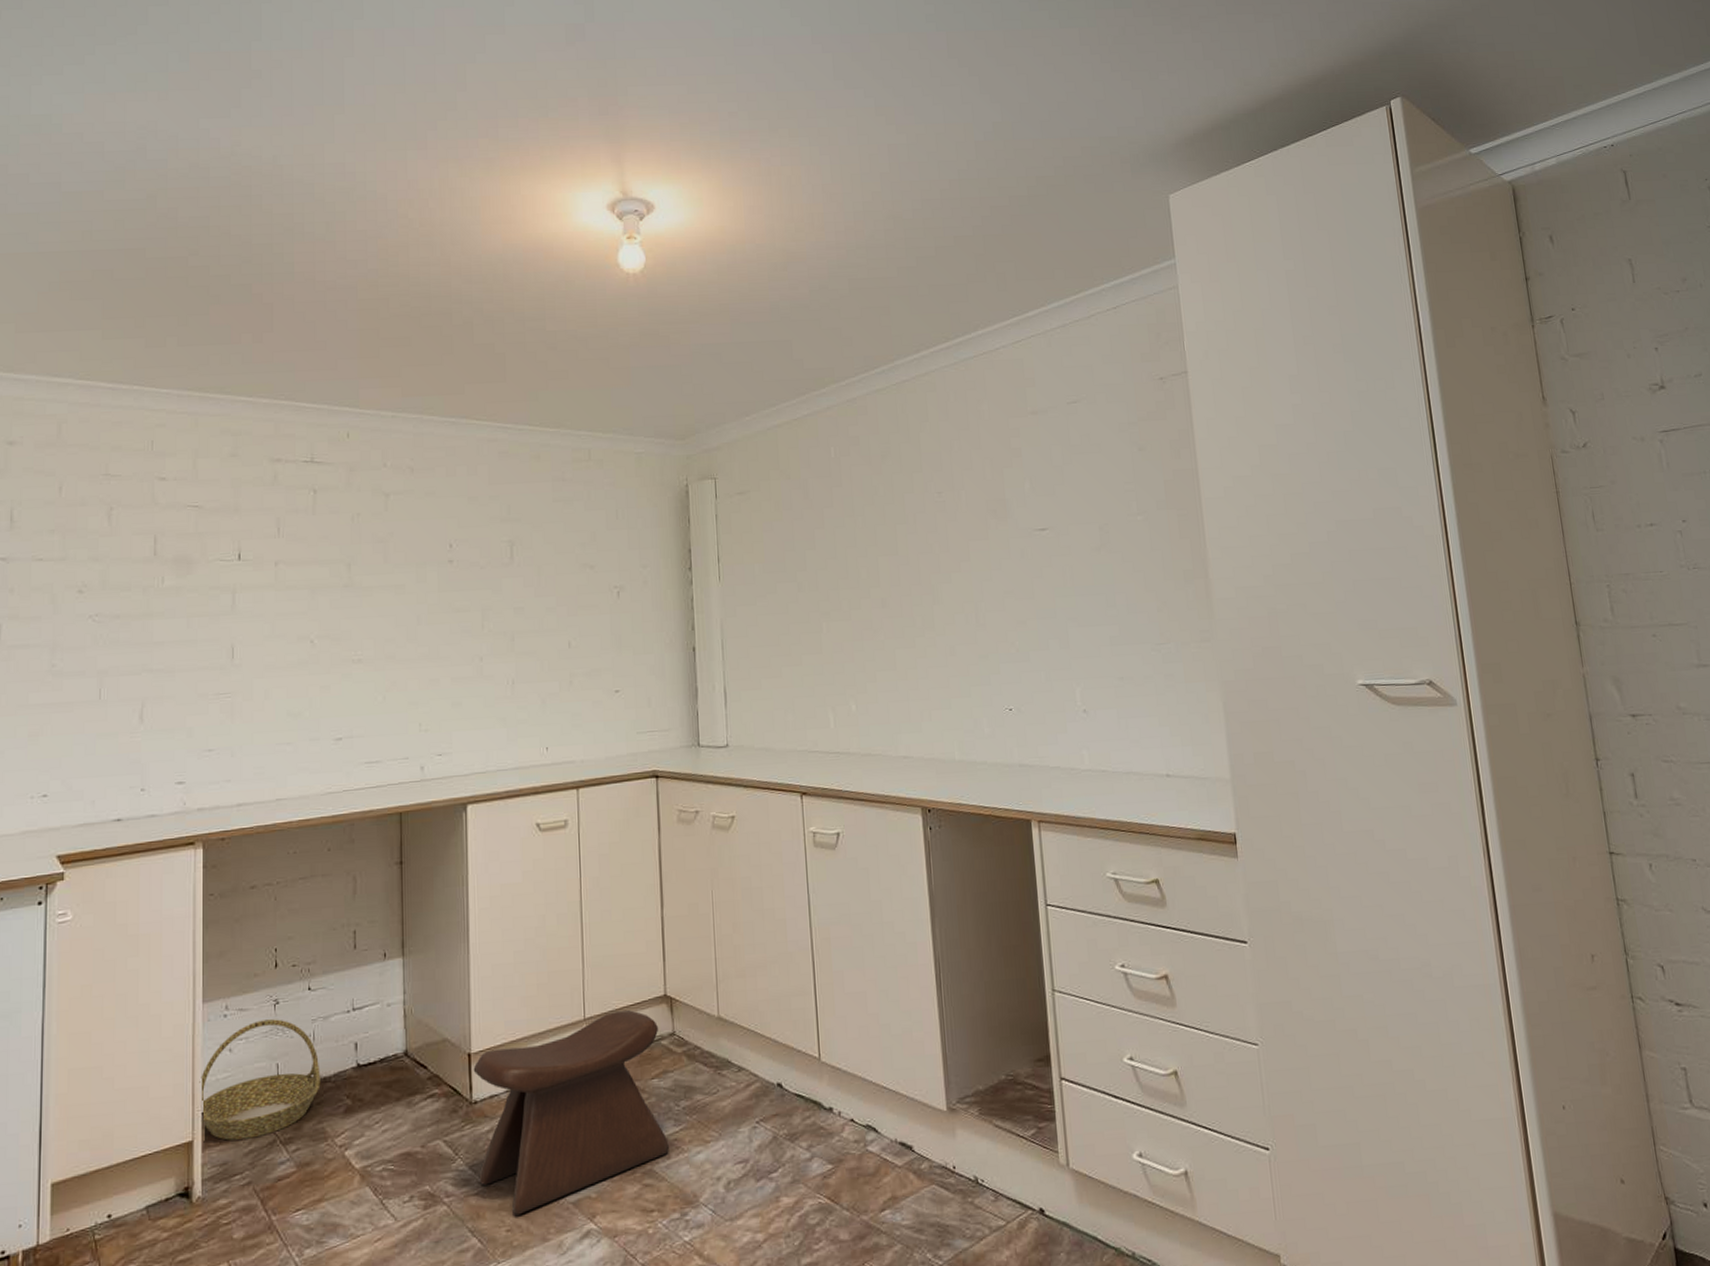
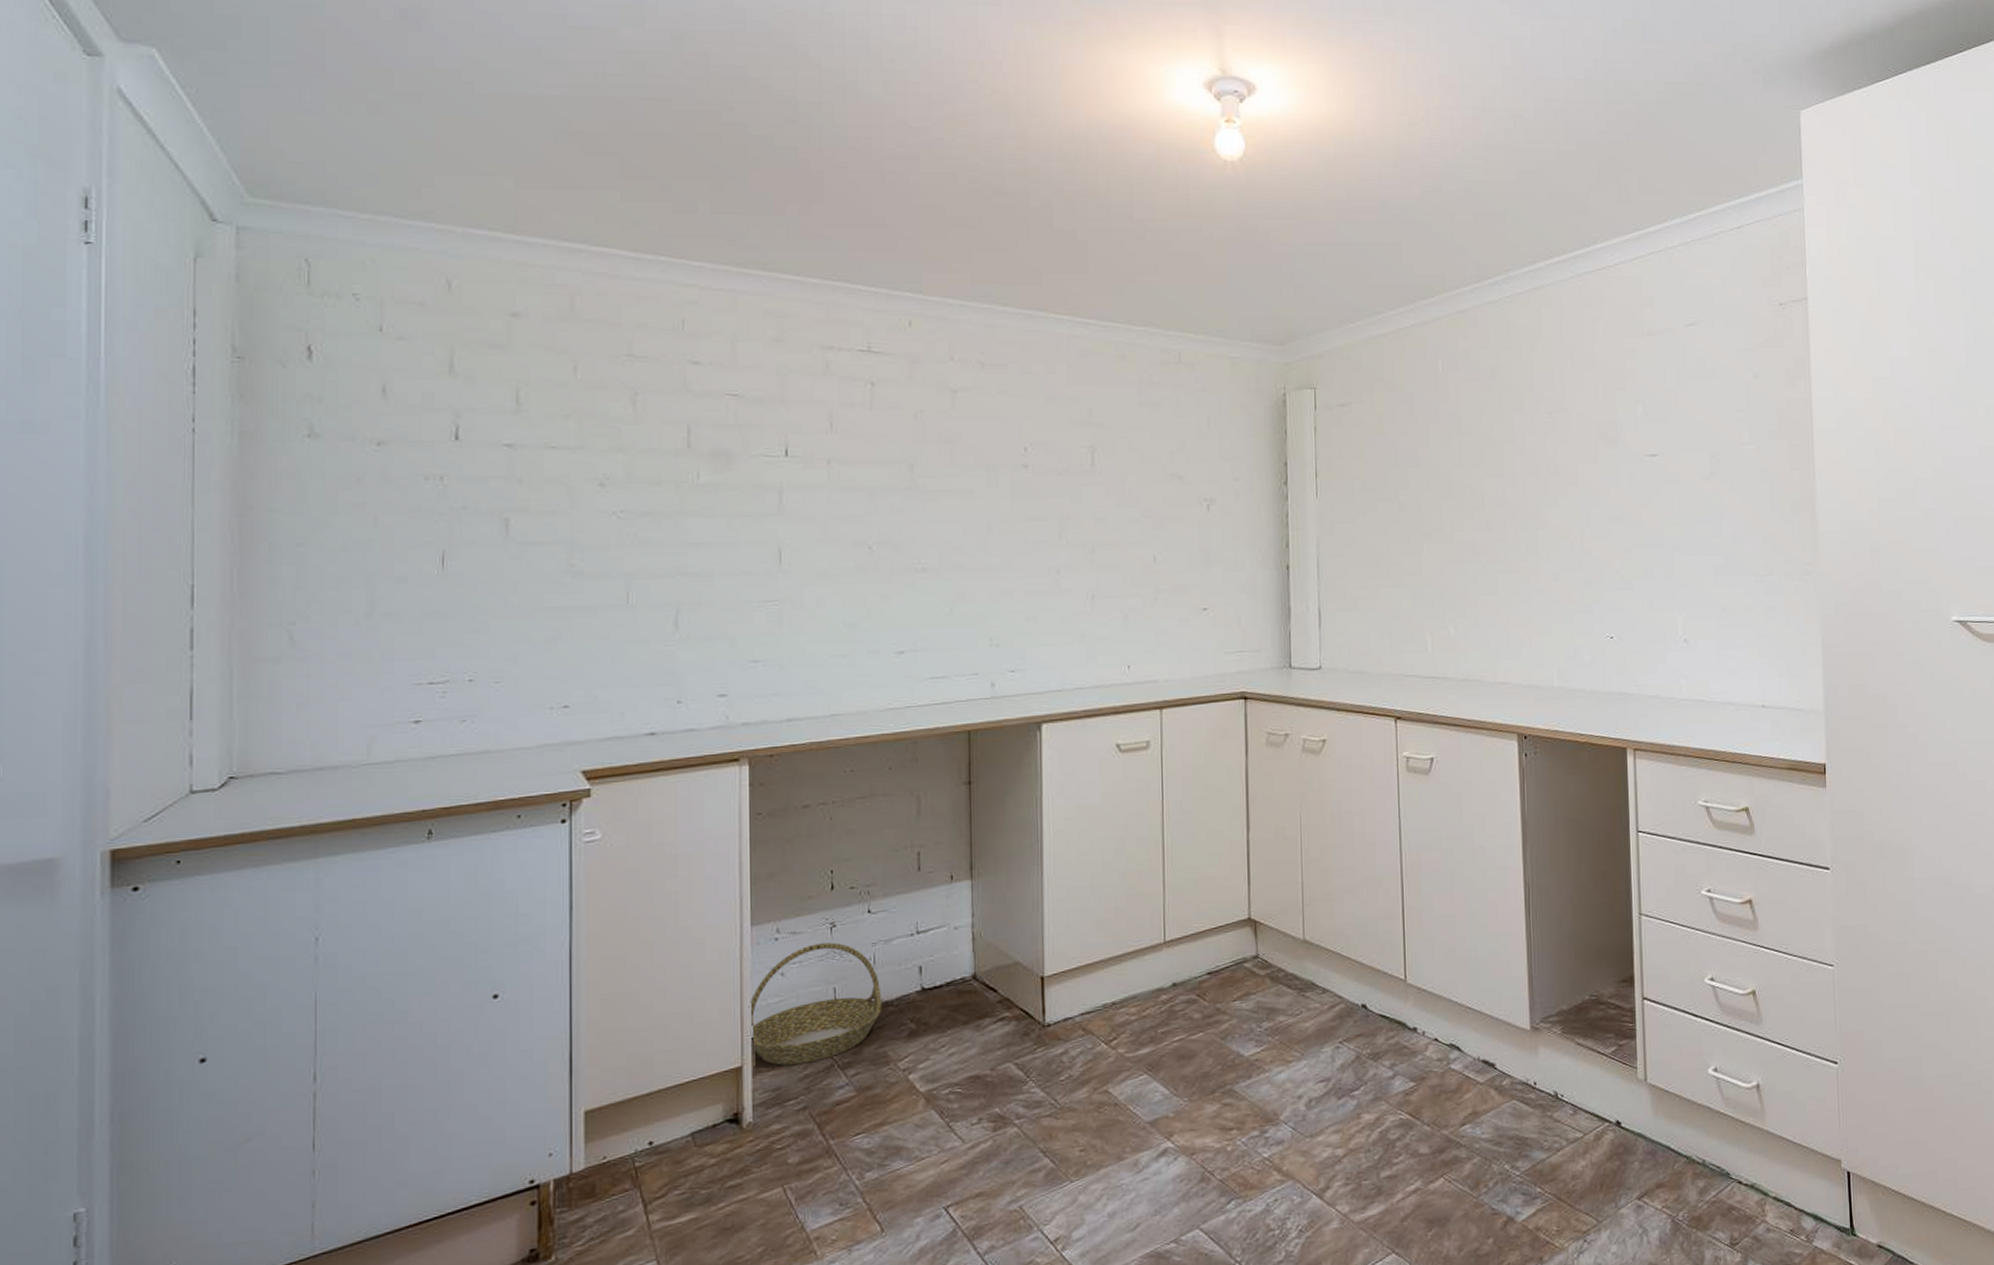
stool: present [473,1010,669,1215] -> none [1046,933,1250,1136]

